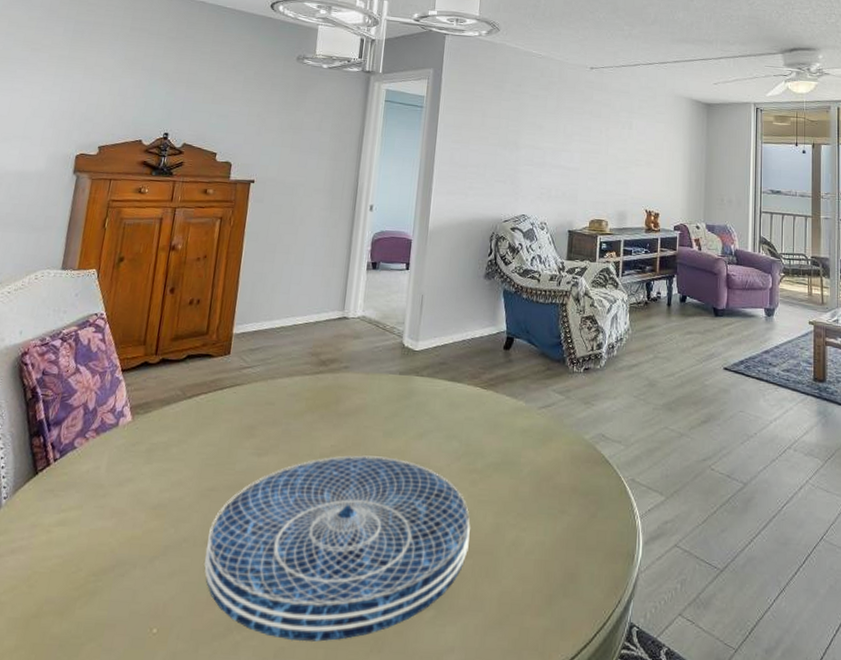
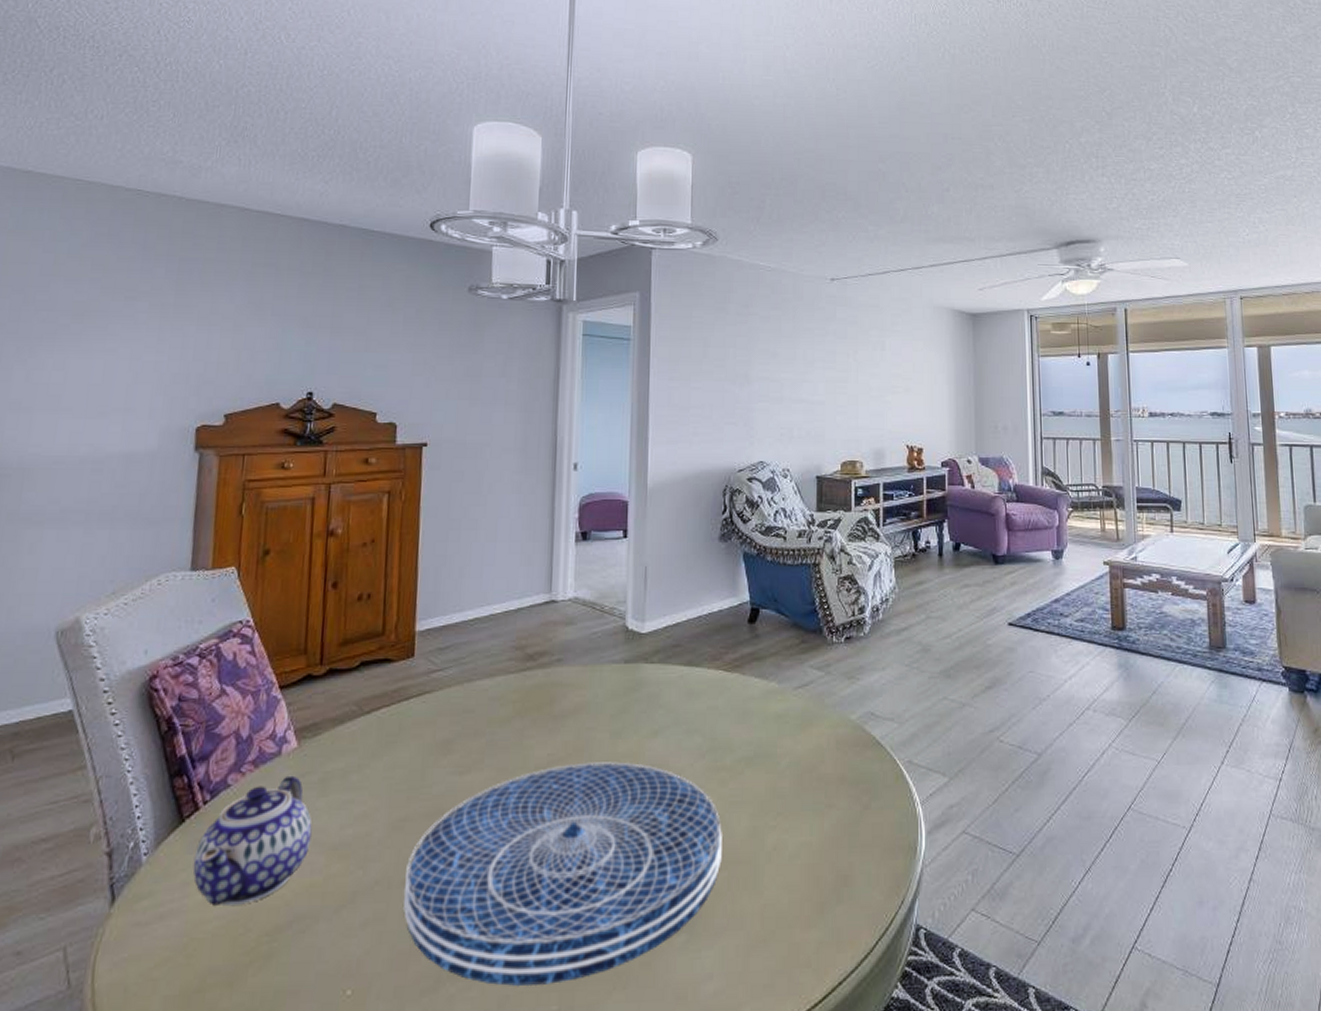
teapot: none [40,443,138,549] -> present [193,775,312,907]

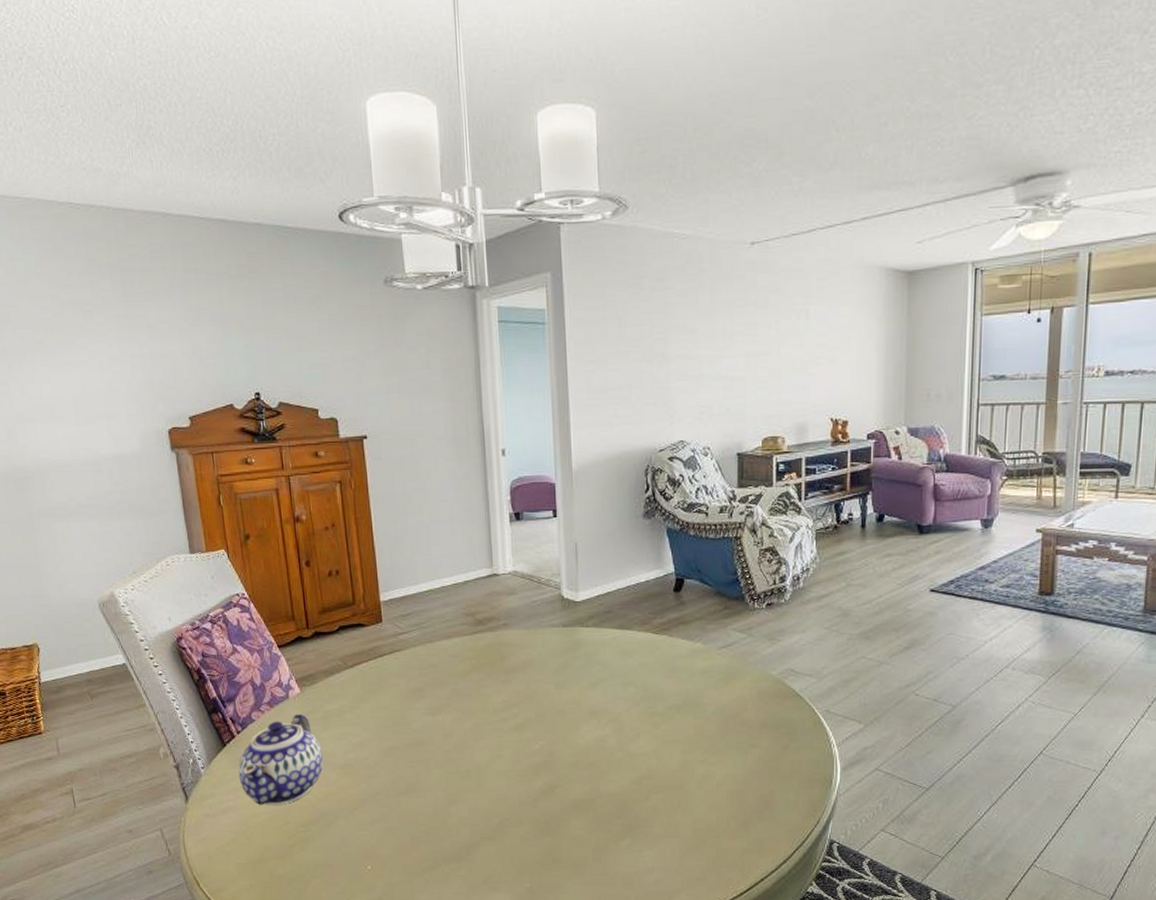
placemat: present [403,762,722,987] -> none [399,707,658,870]

